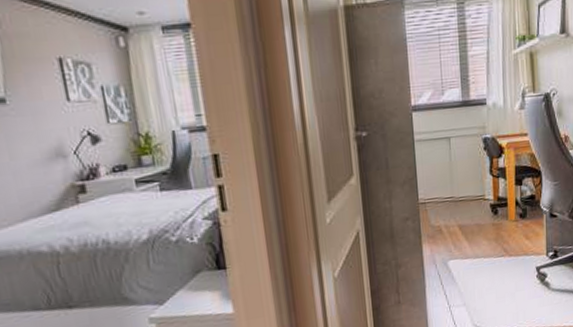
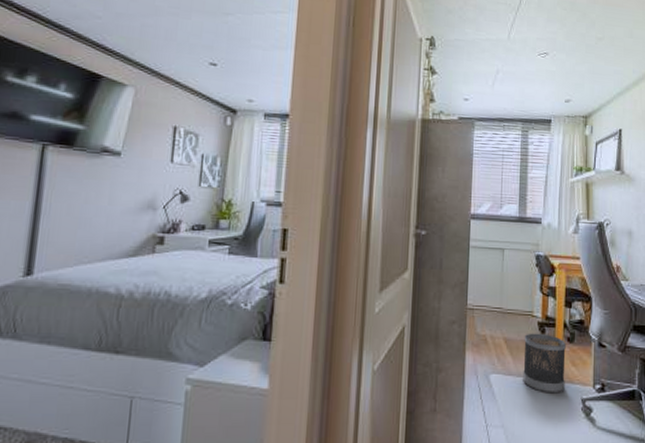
wastebasket: none [478,214,520,268] -> present [523,333,566,394]

